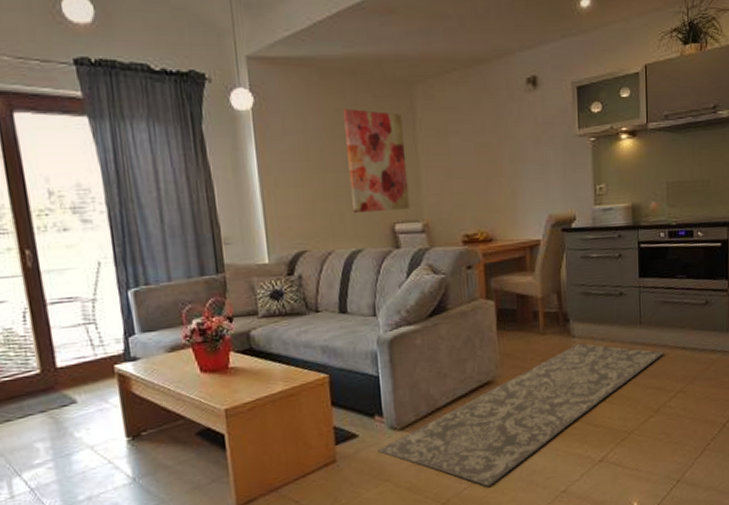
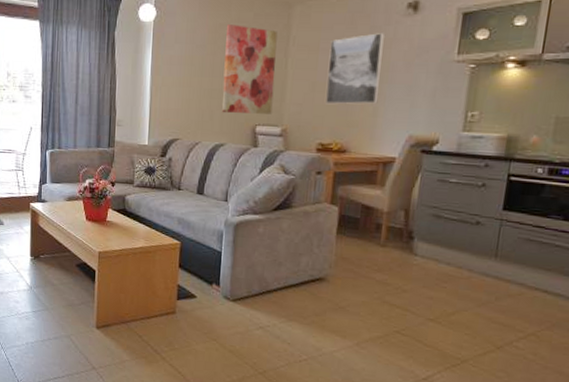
rug: present [378,343,664,487] -> none [211,262,520,371]
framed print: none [459,111,515,192] -> present [326,33,384,105]

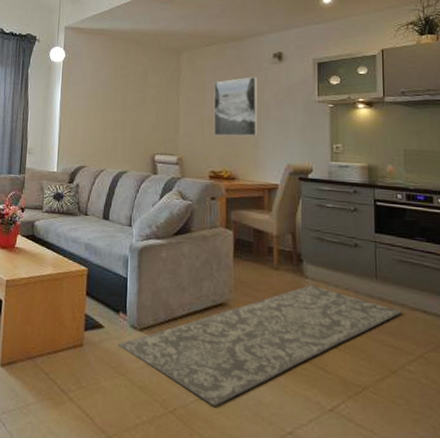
rug: none [211,262,520,371] -> present [118,284,403,407]
wall art: present [222,24,278,114] -> none [124,66,170,145]

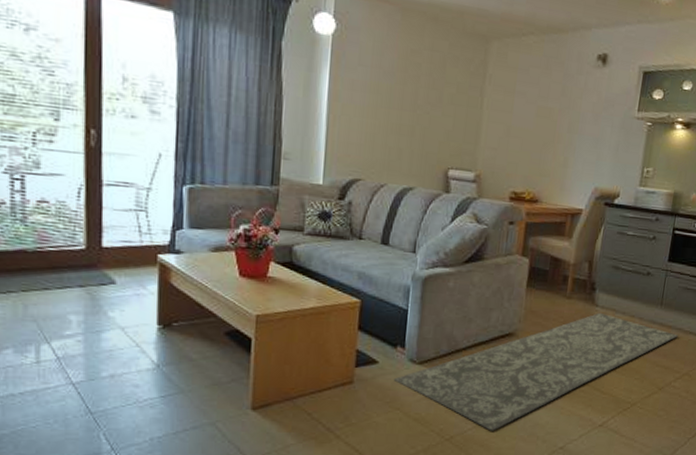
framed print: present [213,77,258,137] -> none [520,81,576,154]

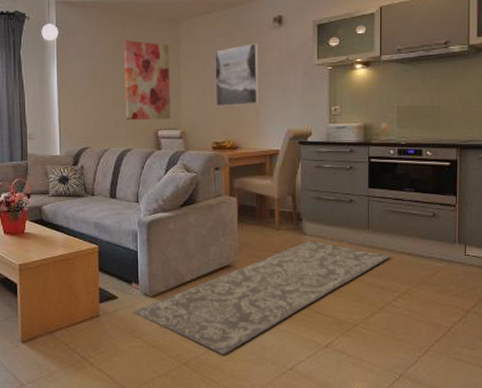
wall art: none [412,51,474,158] -> present [124,40,171,121]
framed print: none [520,81,576,154] -> present [215,43,259,107]

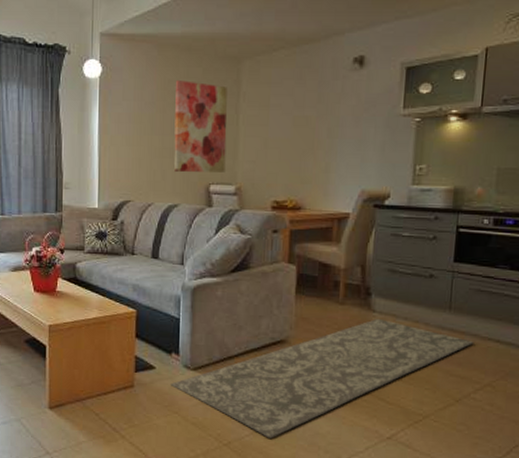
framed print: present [215,43,259,107] -> none [278,88,333,161]

